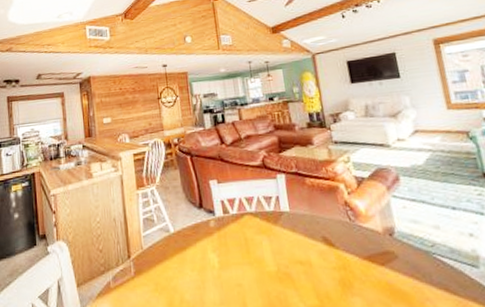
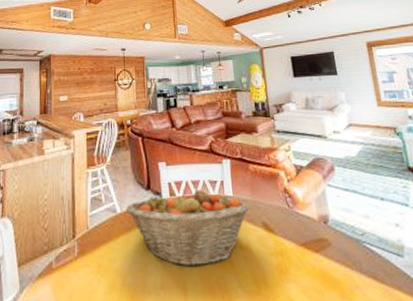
fruit basket: none [179,206,308,283] -> present [125,189,250,267]

